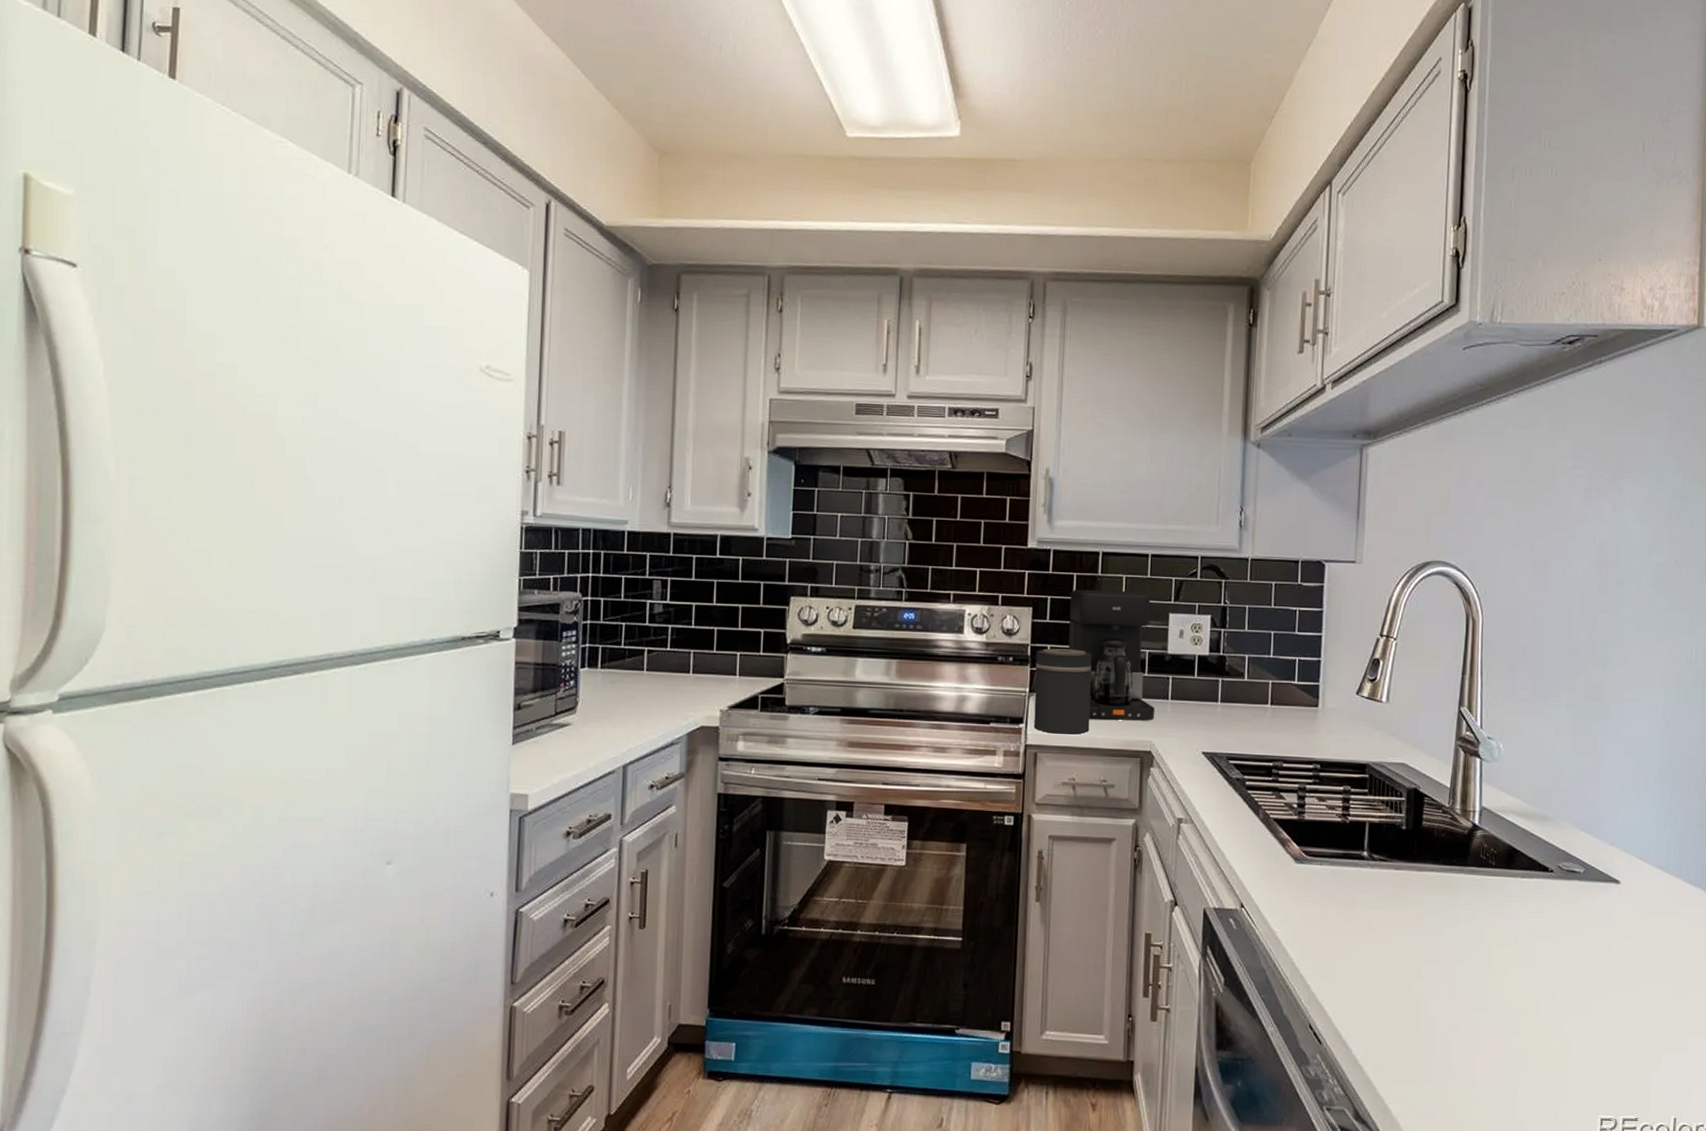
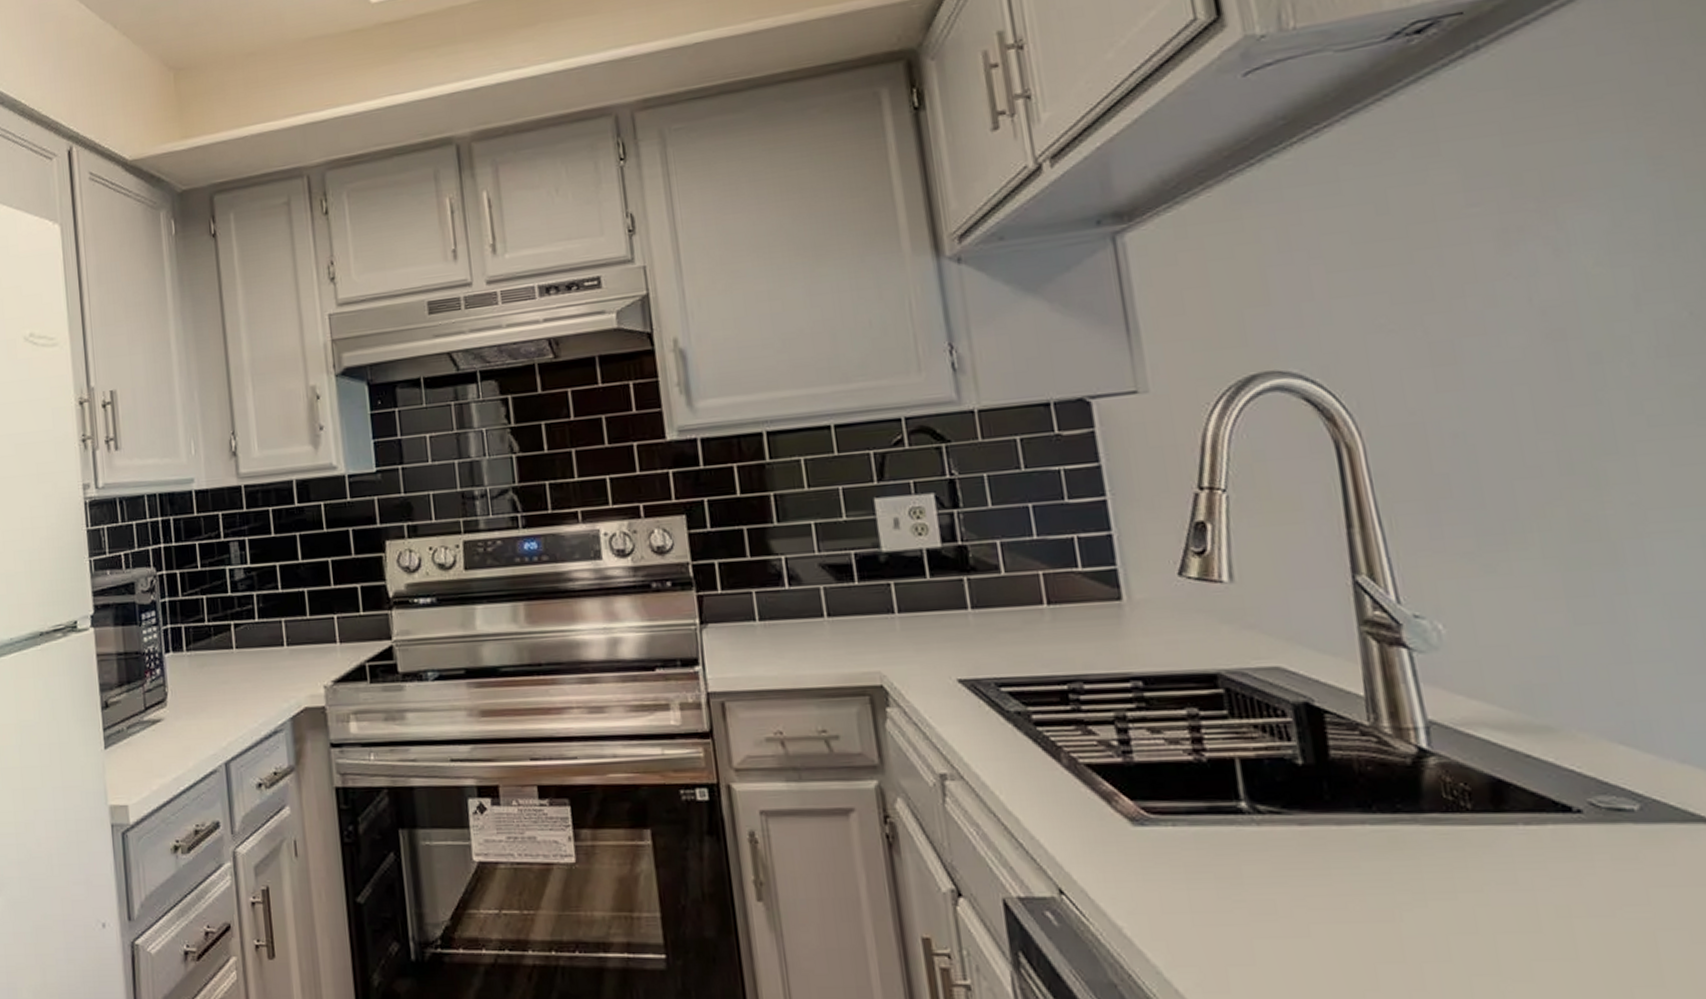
cylinder: present [1034,648,1092,734] -> none [700,561,791,675]
coffee maker: present [1068,589,1155,721] -> none [732,475,880,652]

